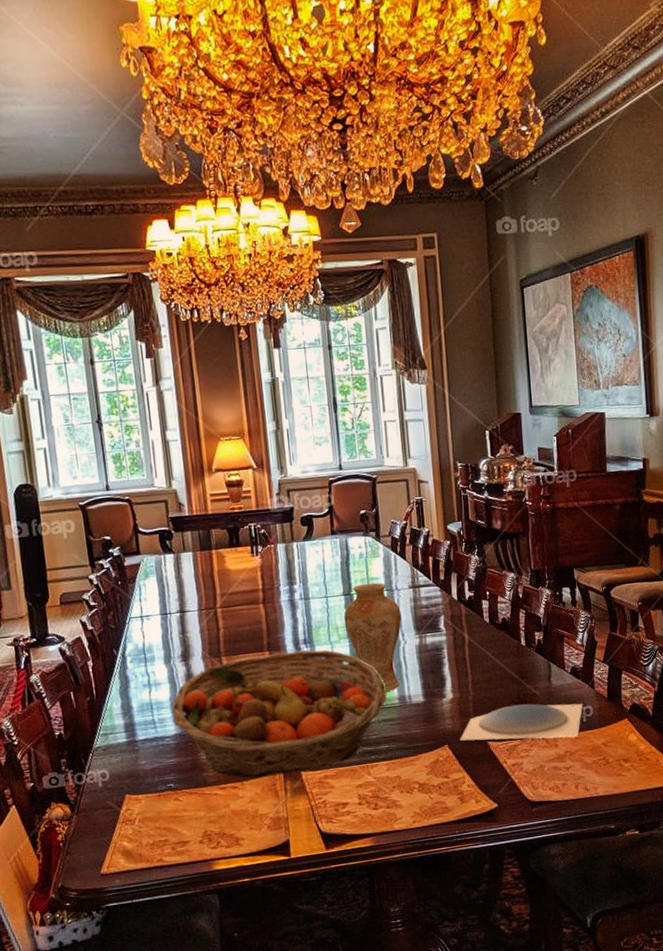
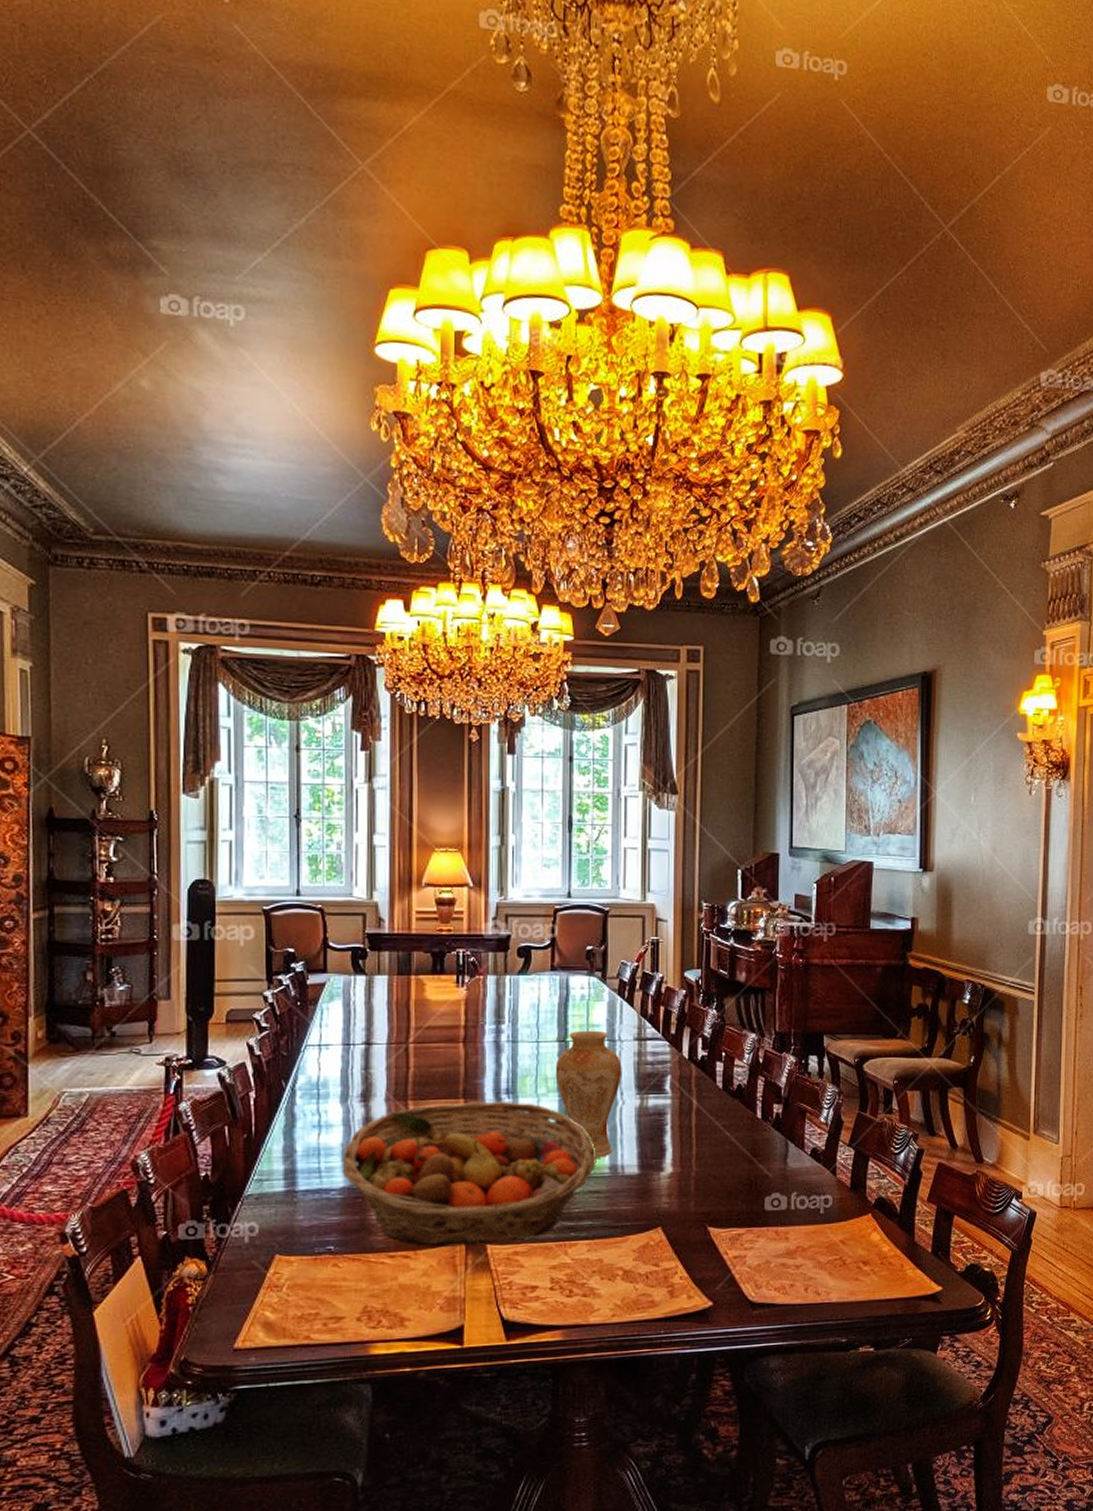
plate: present [460,703,583,741] -> none [676,1186,822,1231]

